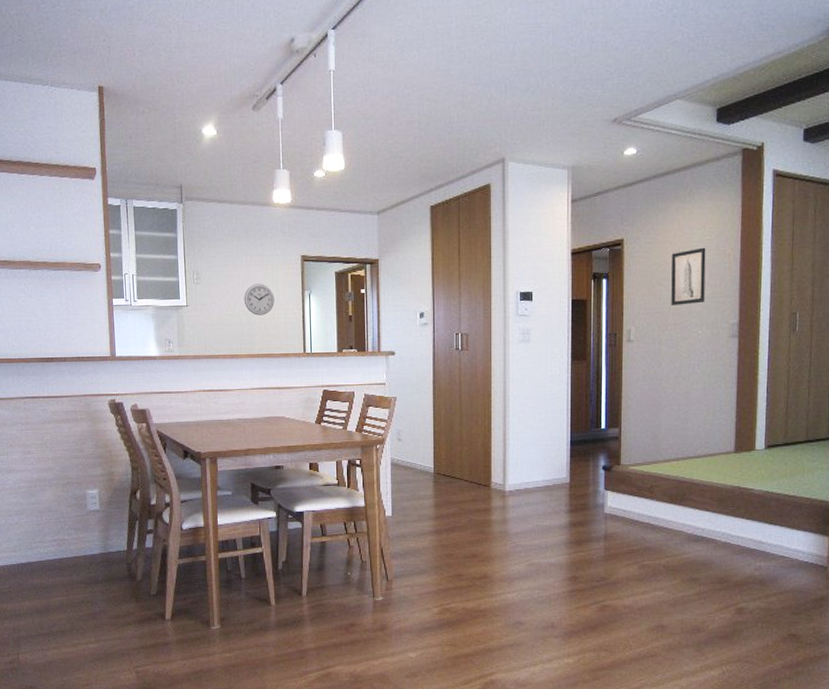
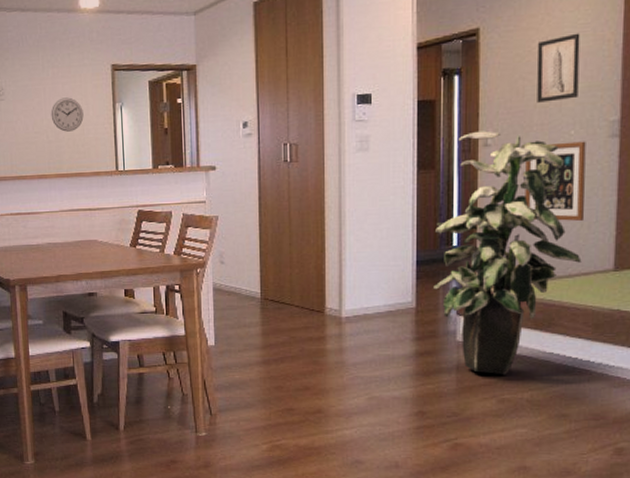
indoor plant: none [585,328,708,544] -> present [433,131,582,375]
wall art: none [661,340,711,409] -> present [525,141,586,221]

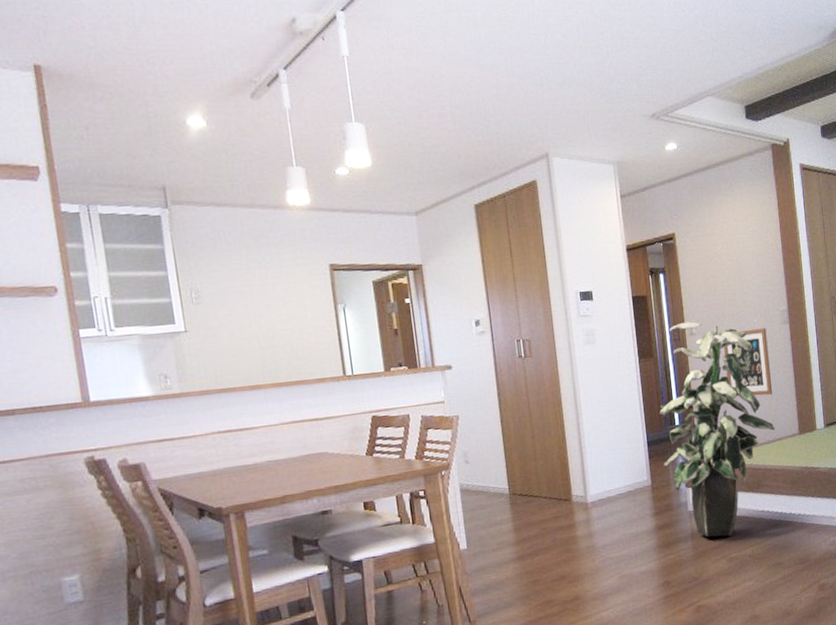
wall clock: present [50,97,84,132] -> none [261,299,301,337]
wall art: present [537,33,580,103] -> none [721,238,756,297]

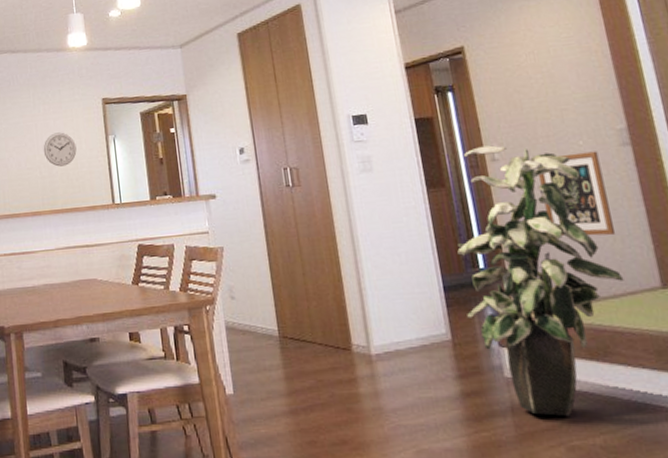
wall clock: none [261,299,301,337] -> present [43,132,77,167]

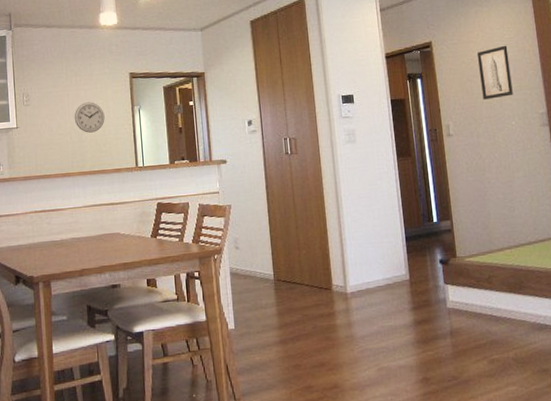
indoor plant: present [457,145,624,417] -> none [418,123,537,337]
wall art: none [525,46,578,115] -> present [477,45,513,100]
wall art: present [539,151,616,236] -> none [482,130,534,197]

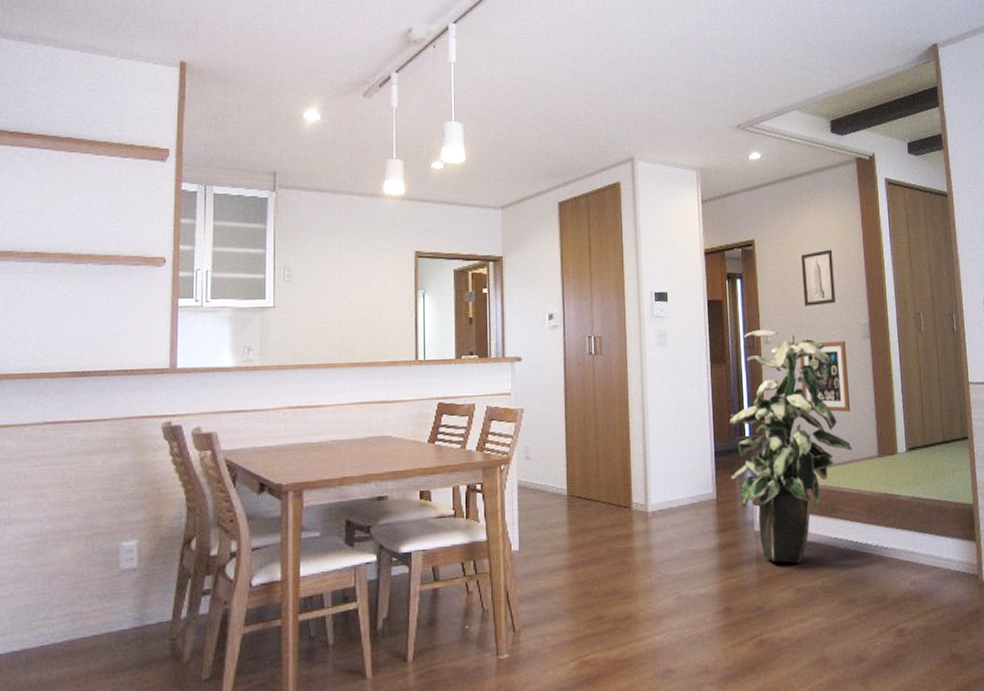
wall clock: present [74,102,105,133] -> none [345,282,382,318]
indoor plant: none [418,123,537,337] -> present [729,329,852,564]
wall art: none [482,130,534,197] -> present [800,341,851,412]

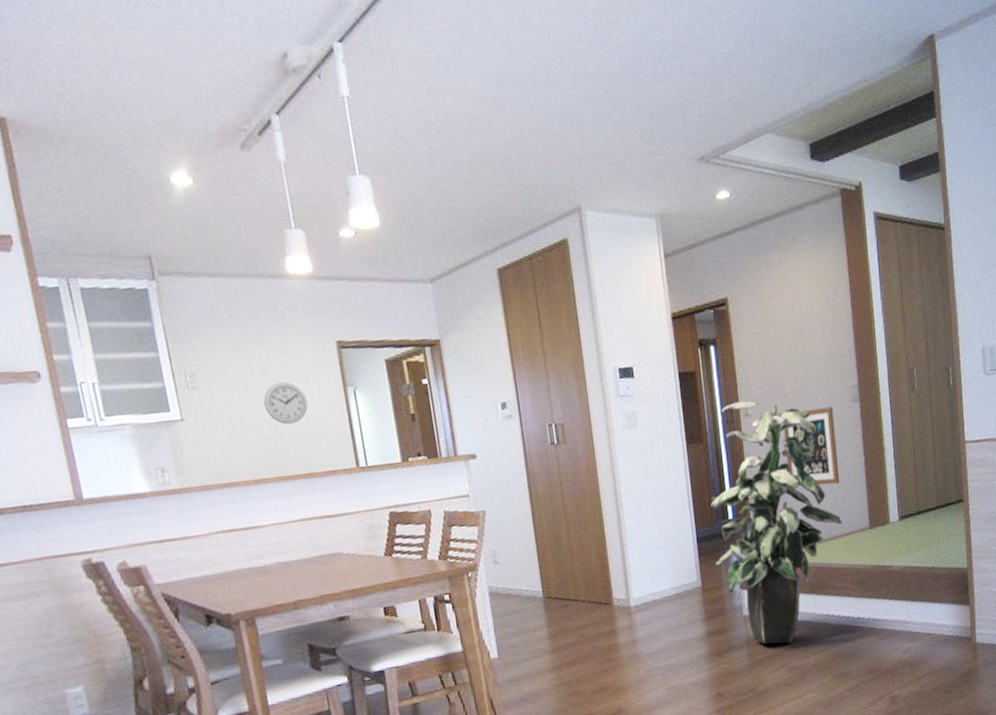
wall clock: none [345,282,382,318] -> present [263,382,308,425]
wall art: present [801,249,836,306] -> none [781,302,821,371]

